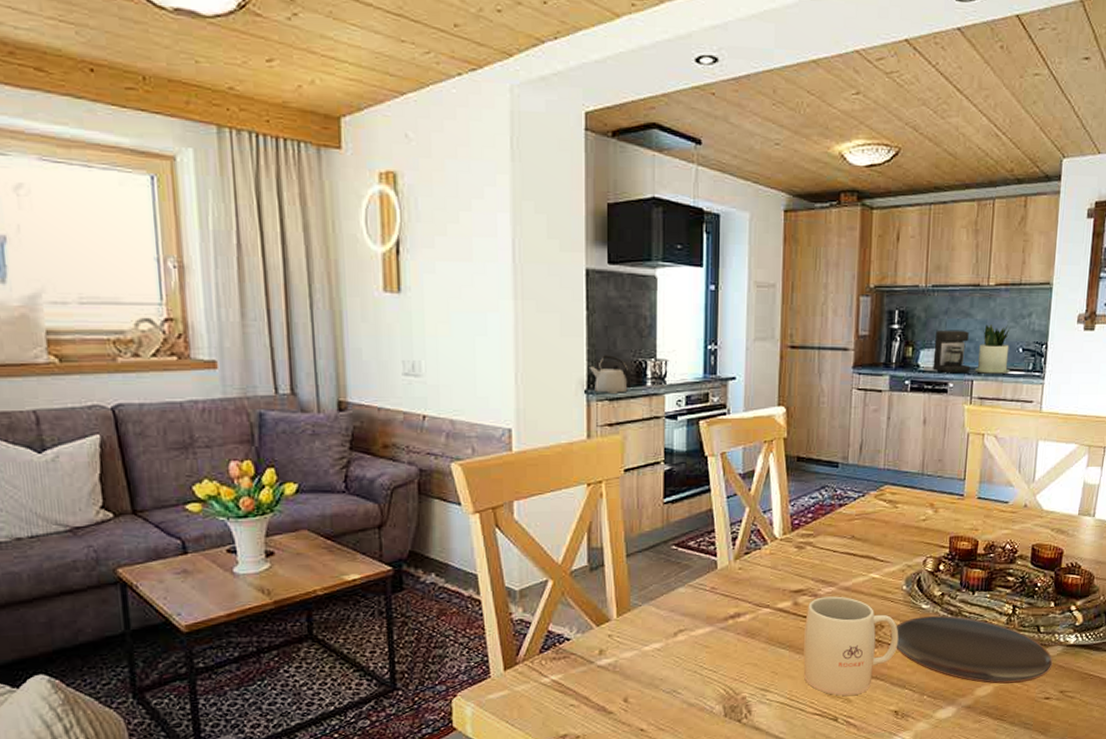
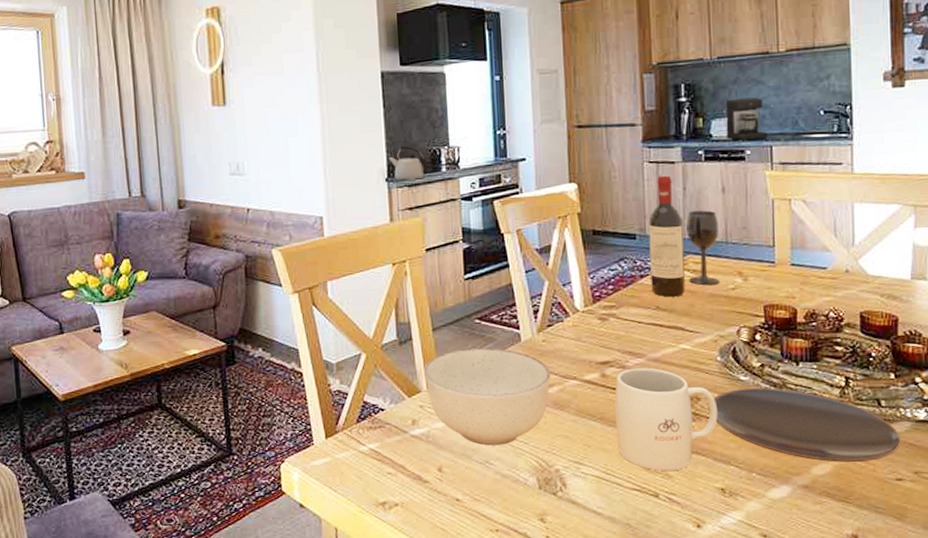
bowl: none [614,575,745,675] -> present [423,348,551,446]
wine bottle: none [849,404,885,527] -> present [648,175,685,297]
wine glass: none [884,441,918,515] -> present [685,210,720,285]
planter: present [974,325,1011,375] -> none [772,89,812,140]

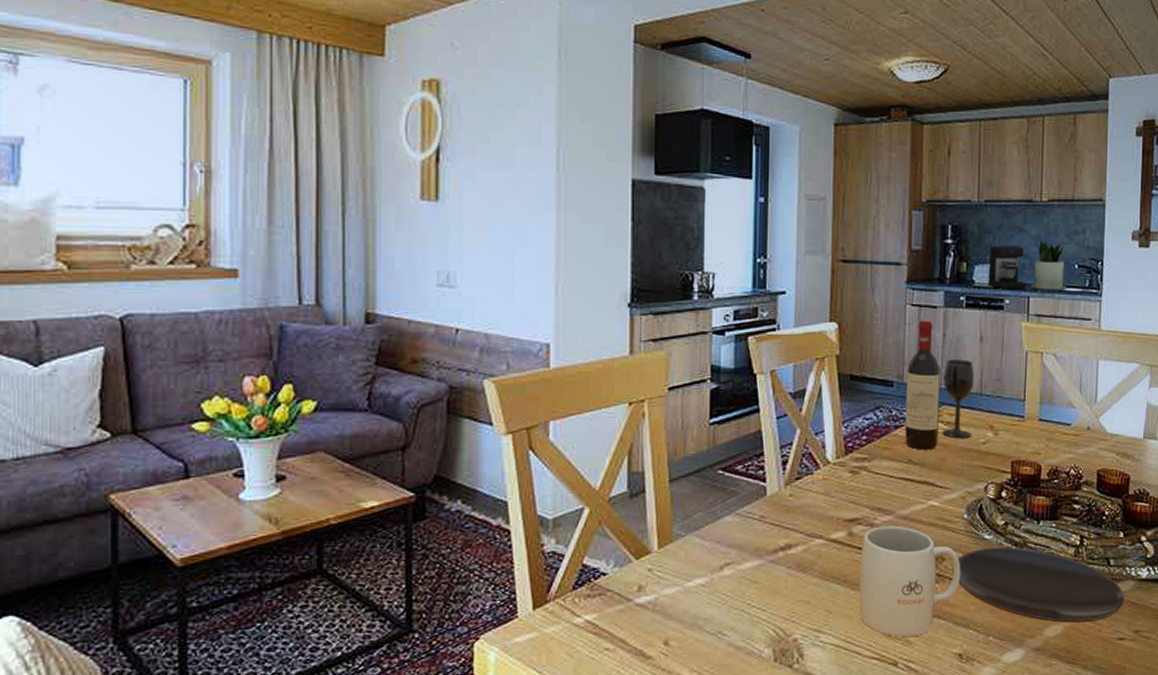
kettle: present [388,145,429,182] -> none [633,266,678,309]
bowl: present [423,348,551,446] -> none [655,502,796,614]
planter: none [772,89,812,140] -> present [1030,240,1066,292]

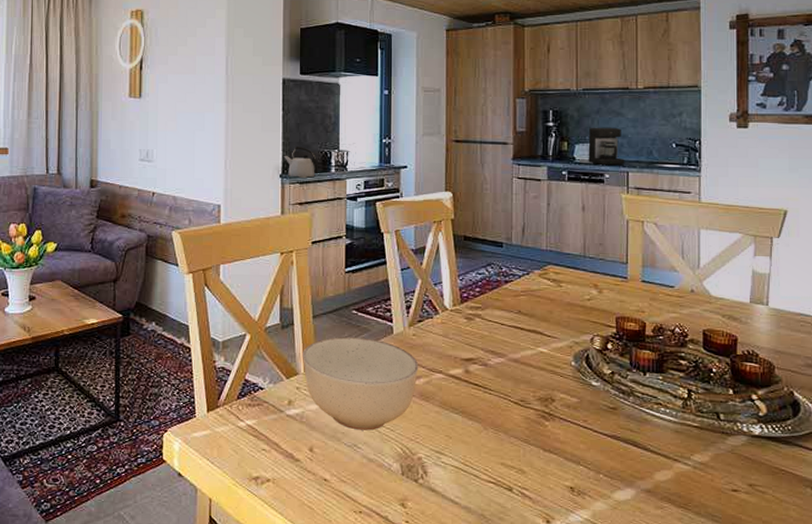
kettle: none [633,266,678,309] -> present [283,145,319,179]
bowl: none [655,502,796,614] -> present [302,337,419,431]
mug: present [859,525,961,638] -> none [475,367,570,467]
wine bottle: present [905,320,941,450] -> none [515,191,547,303]
wine glass: present [942,359,975,438] -> none [548,225,579,294]
plate: present [952,547,1125,623] -> none [562,394,737,471]
planter: present [1030,240,1066,292] -> none [629,123,665,168]

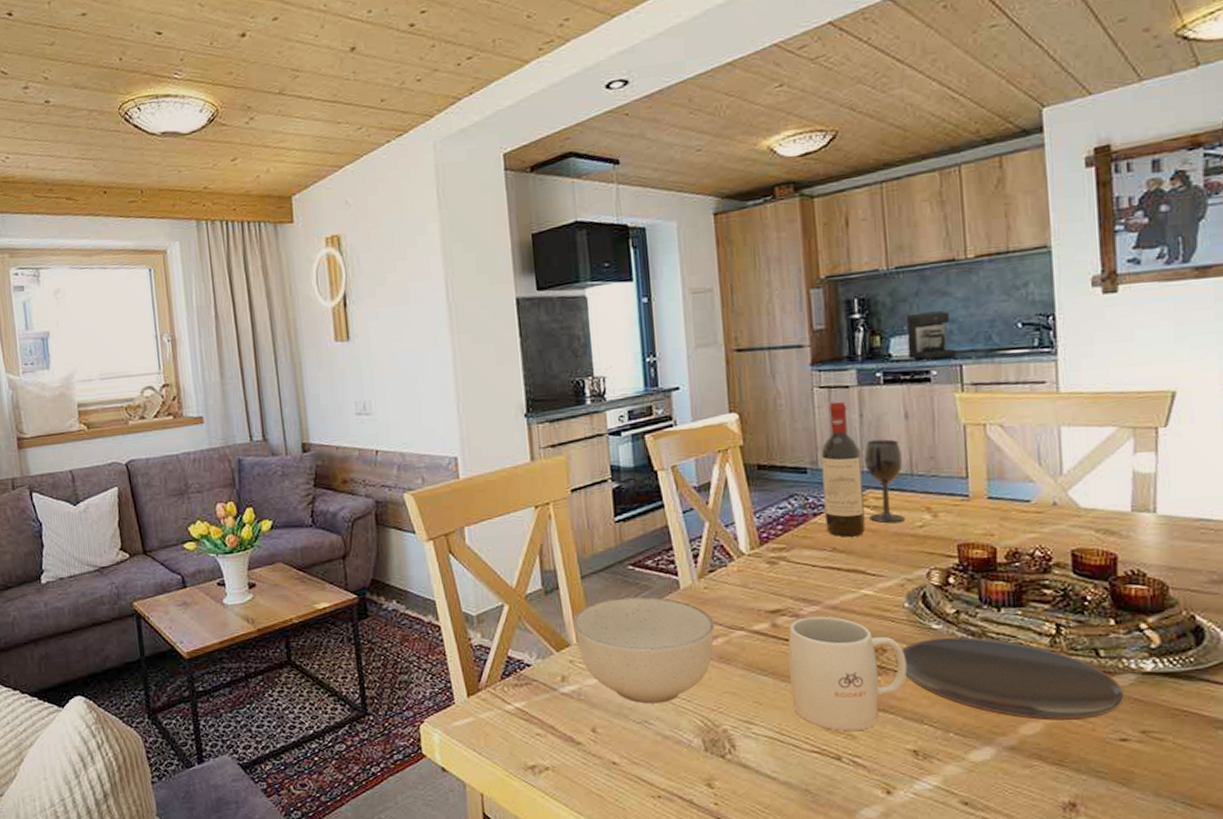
kettle: present [283,145,319,179] -> none [527,377,572,417]
mug: none [475,367,570,467] -> present [787,616,908,732]
wine bottle: none [515,191,547,303] -> present [820,401,866,537]
wine glass: none [548,225,579,294] -> present [863,439,906,523]
plate: none [562,394,737,471] -> present [896,637,1125,721]

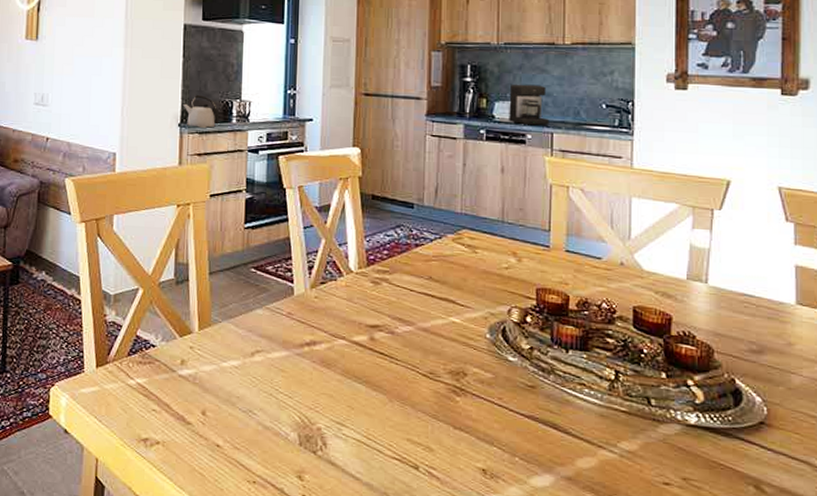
kettle: none [527,377,572,417] -> present [183,94,219,129]
bowl: present [572,596,715,704] -> none [196,295,321,396]
mug: present [787,616,908,732] -> none [380,335,484,445]
wine bottle: present [820,401,866,537] -> none [425,149,462,270]
wine glass: present [863,439,906,523] -> none [463,187,497,262]
plate: present [896,637,1125,721] -> none [474,369,670,461]

